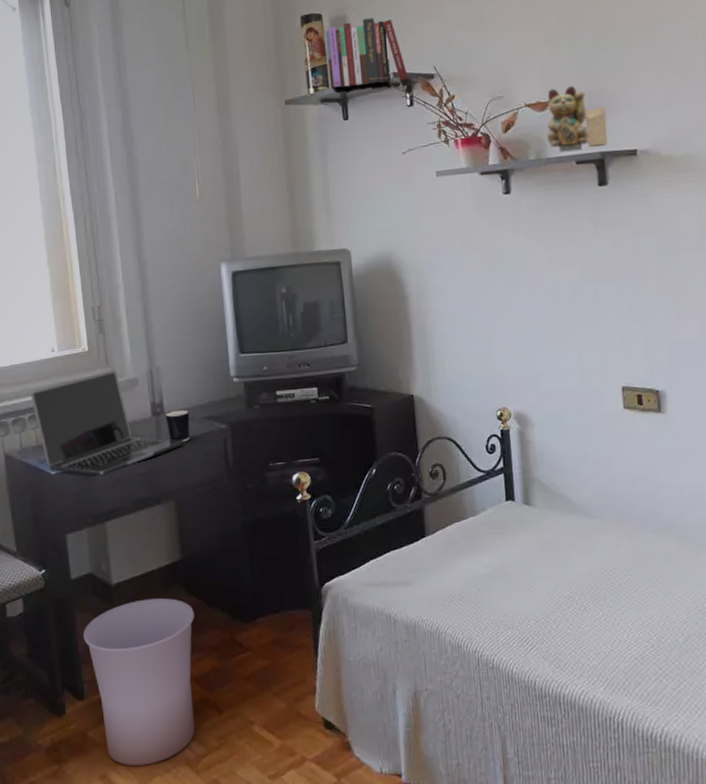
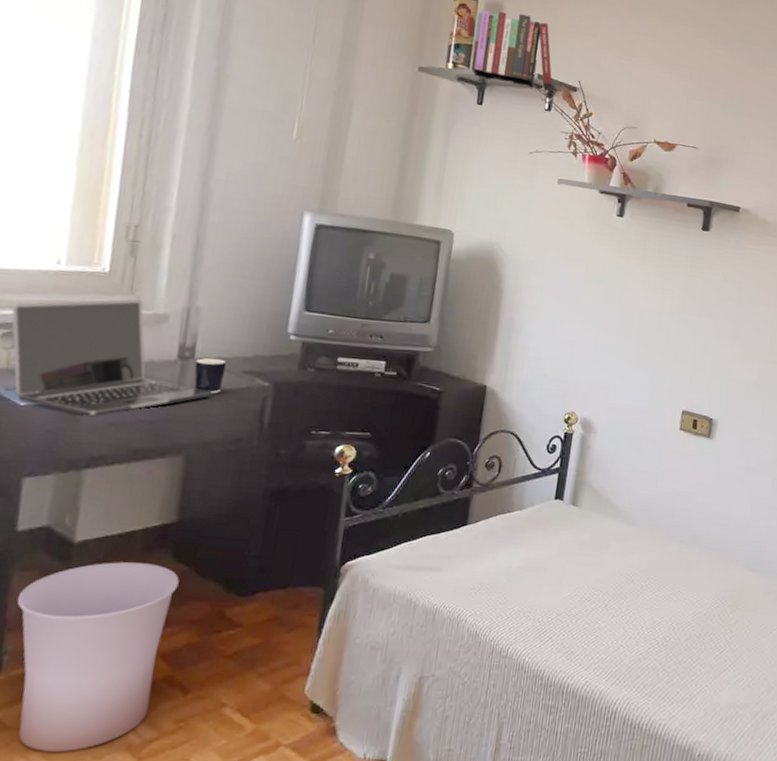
decorative figurine: present [547,85,589,153] -> none [667,134,708,195]
candle: present [584,106,608,148] -> none [700,161,722,197]

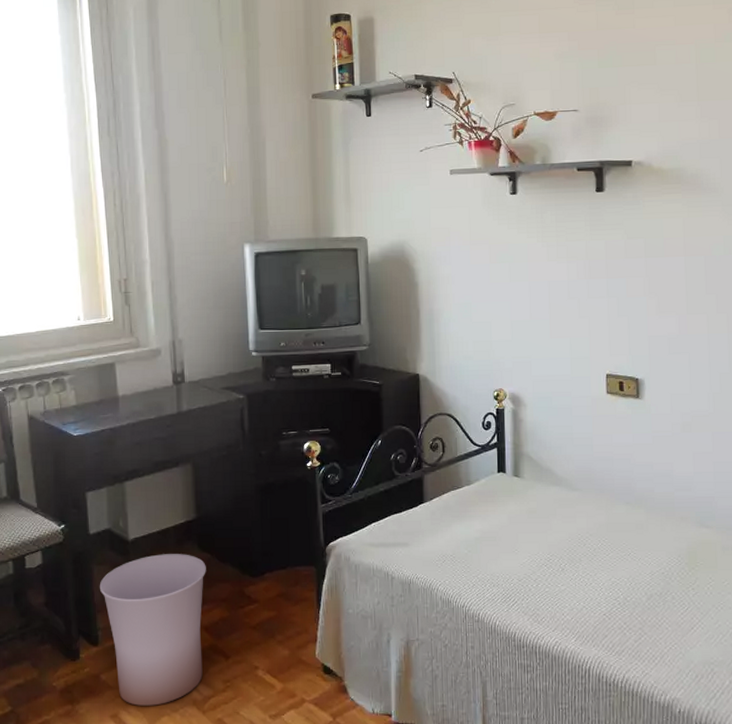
laptop: present [11,299,212,417] -> none [55,339,203,439]
mug: present [193,357,227,394] -> none [185,379,209,410]
books: present [470,10,553,91] -> none [352,22,430,91]

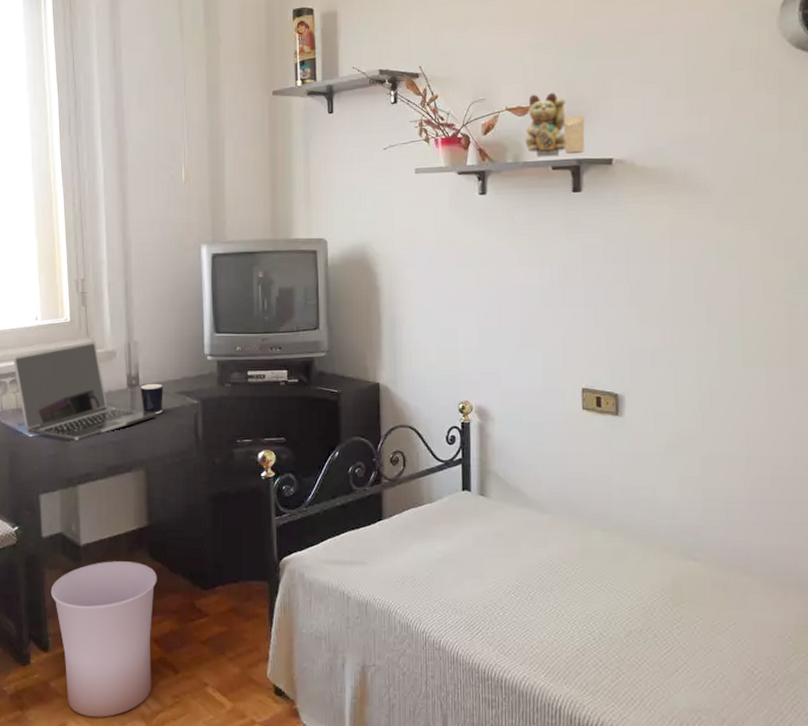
laptop: none [55,339,203,439] -> present [12,341,157,442]
mug: none [185,379,209,410] -> present [139,383,163,415]
decorative figurine: none [552,98,590,159] -> present [525,92,567,157]
candle: none [587,119,607,157] -> present [563,114,585,155]

